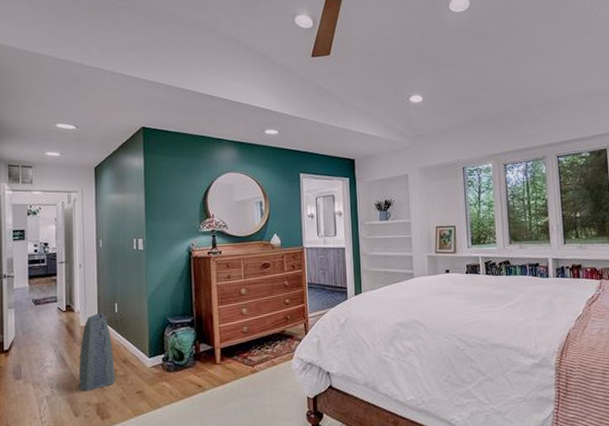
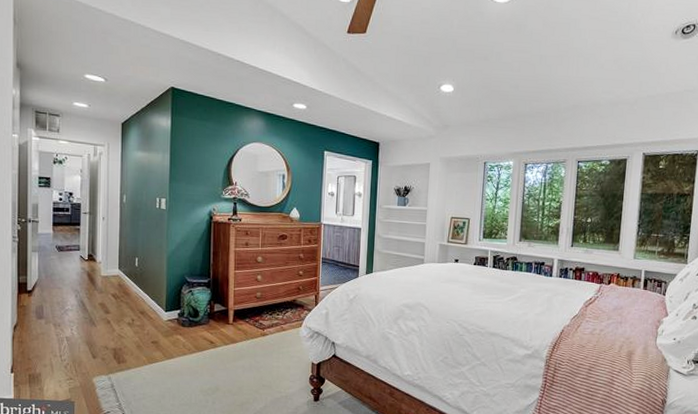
air purifier: present [78,312,115,392] -> none [97,264,133,337]

